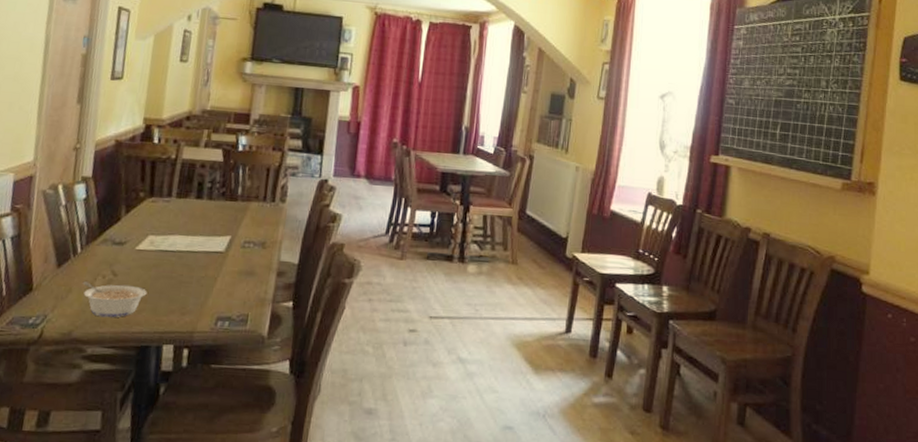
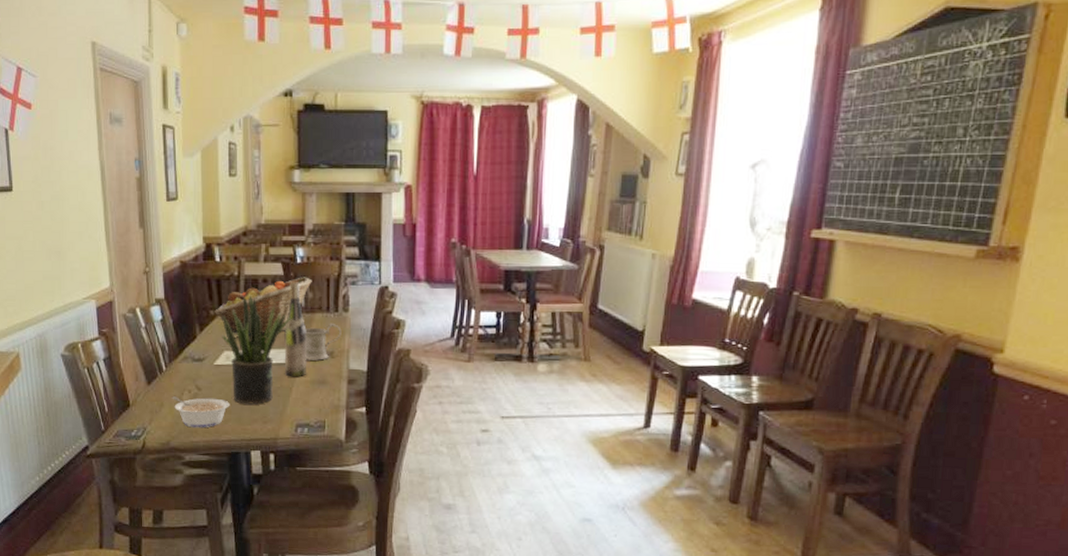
fruit basket: none [145,165,252,220] -> present [215,277,312,334]
potted plant: none [148,180,226,294] -> present [222,296,292,405]
wine bottle: none [211,170,240,267] -> present [284,283,308,377]
mug: none [235,213,276,251] -> present [305,324,342,361]

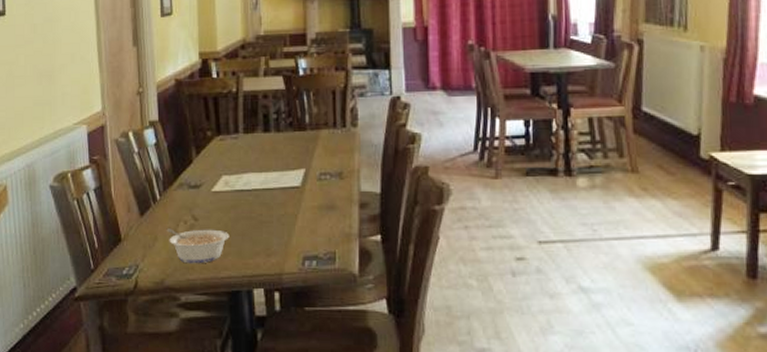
fruit basket: present [215,277,312,334] -> none [212,90,316,156]
potted plant: present [222,296,292,405] -> none [220,114,295,235]
wine bottle: present [284,283,308,377] -> none [287,97,314,203]
mug: present [305,324,342,361] -> none [310,141,351,183]

